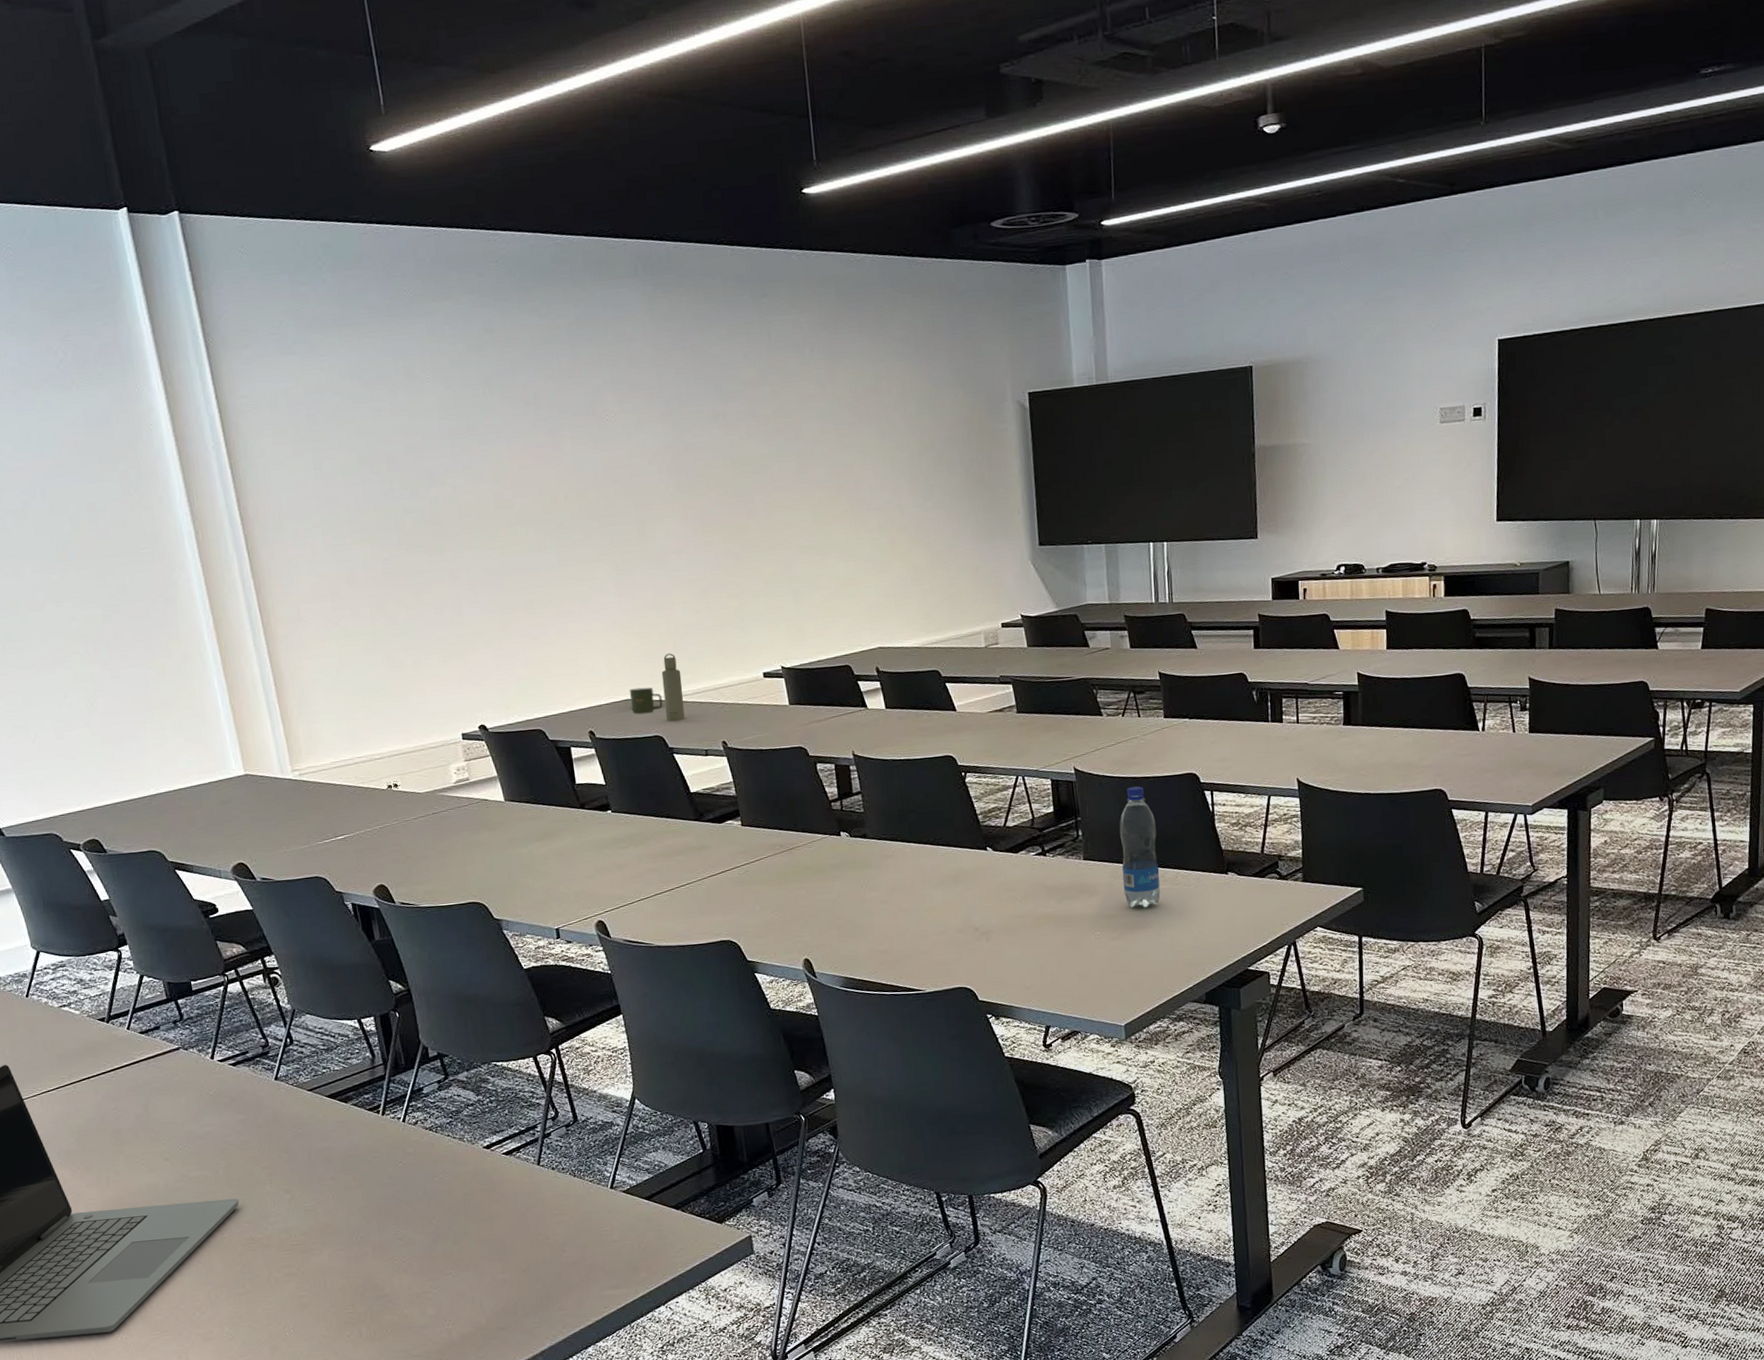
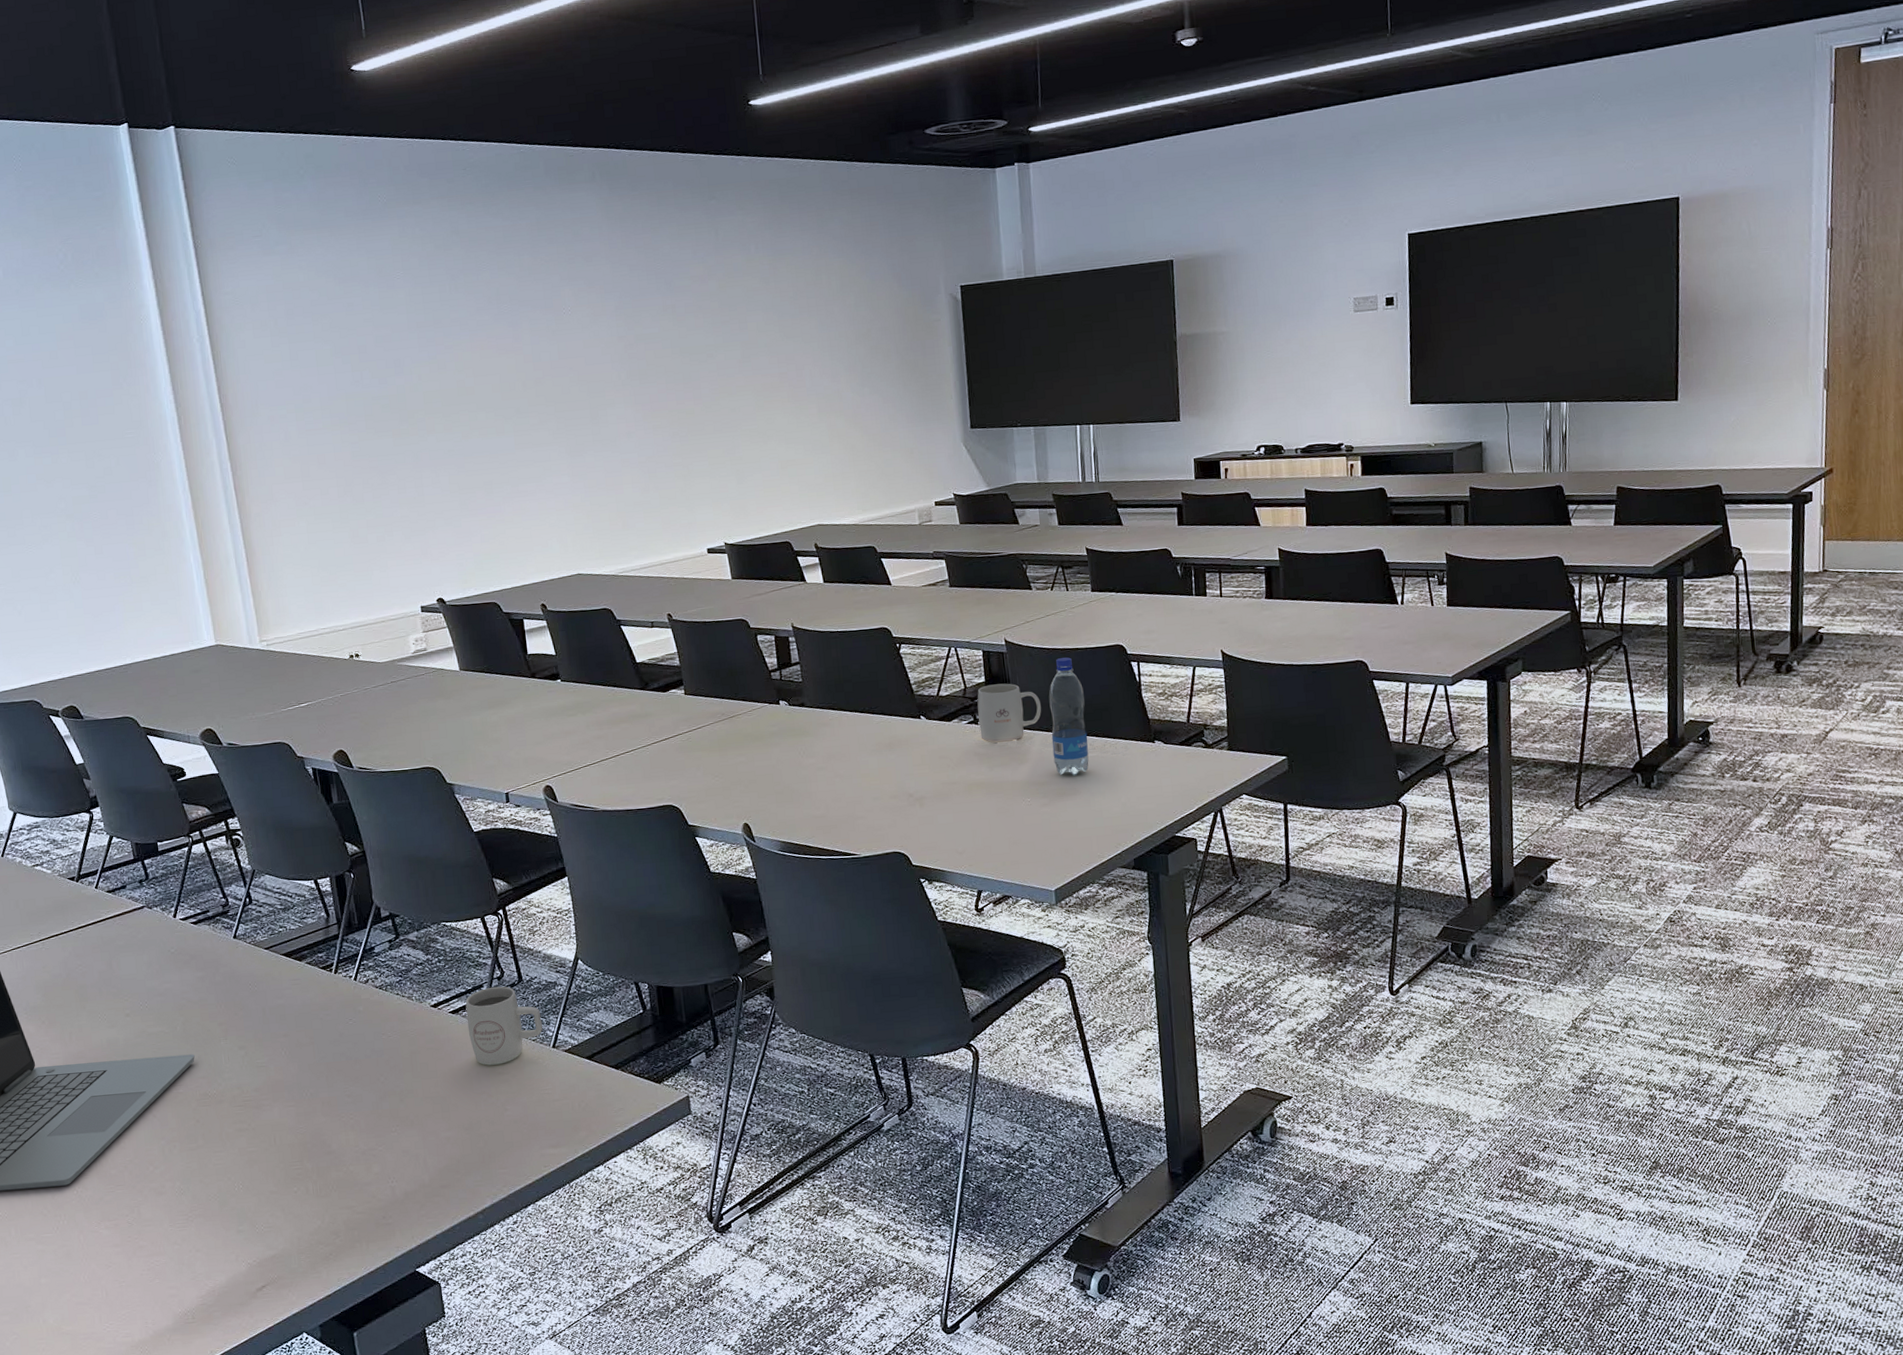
mug: none [519,1126,600,1207] -> present [465,986,543,1066]
mug: present [629,687,663,715] -> none [580,562,612,589]
bottle: present [661,653,685,721] -> none [611,530,632,595]
mug: none [1045,813,1112,875] -> present [977,683,1042,743]

